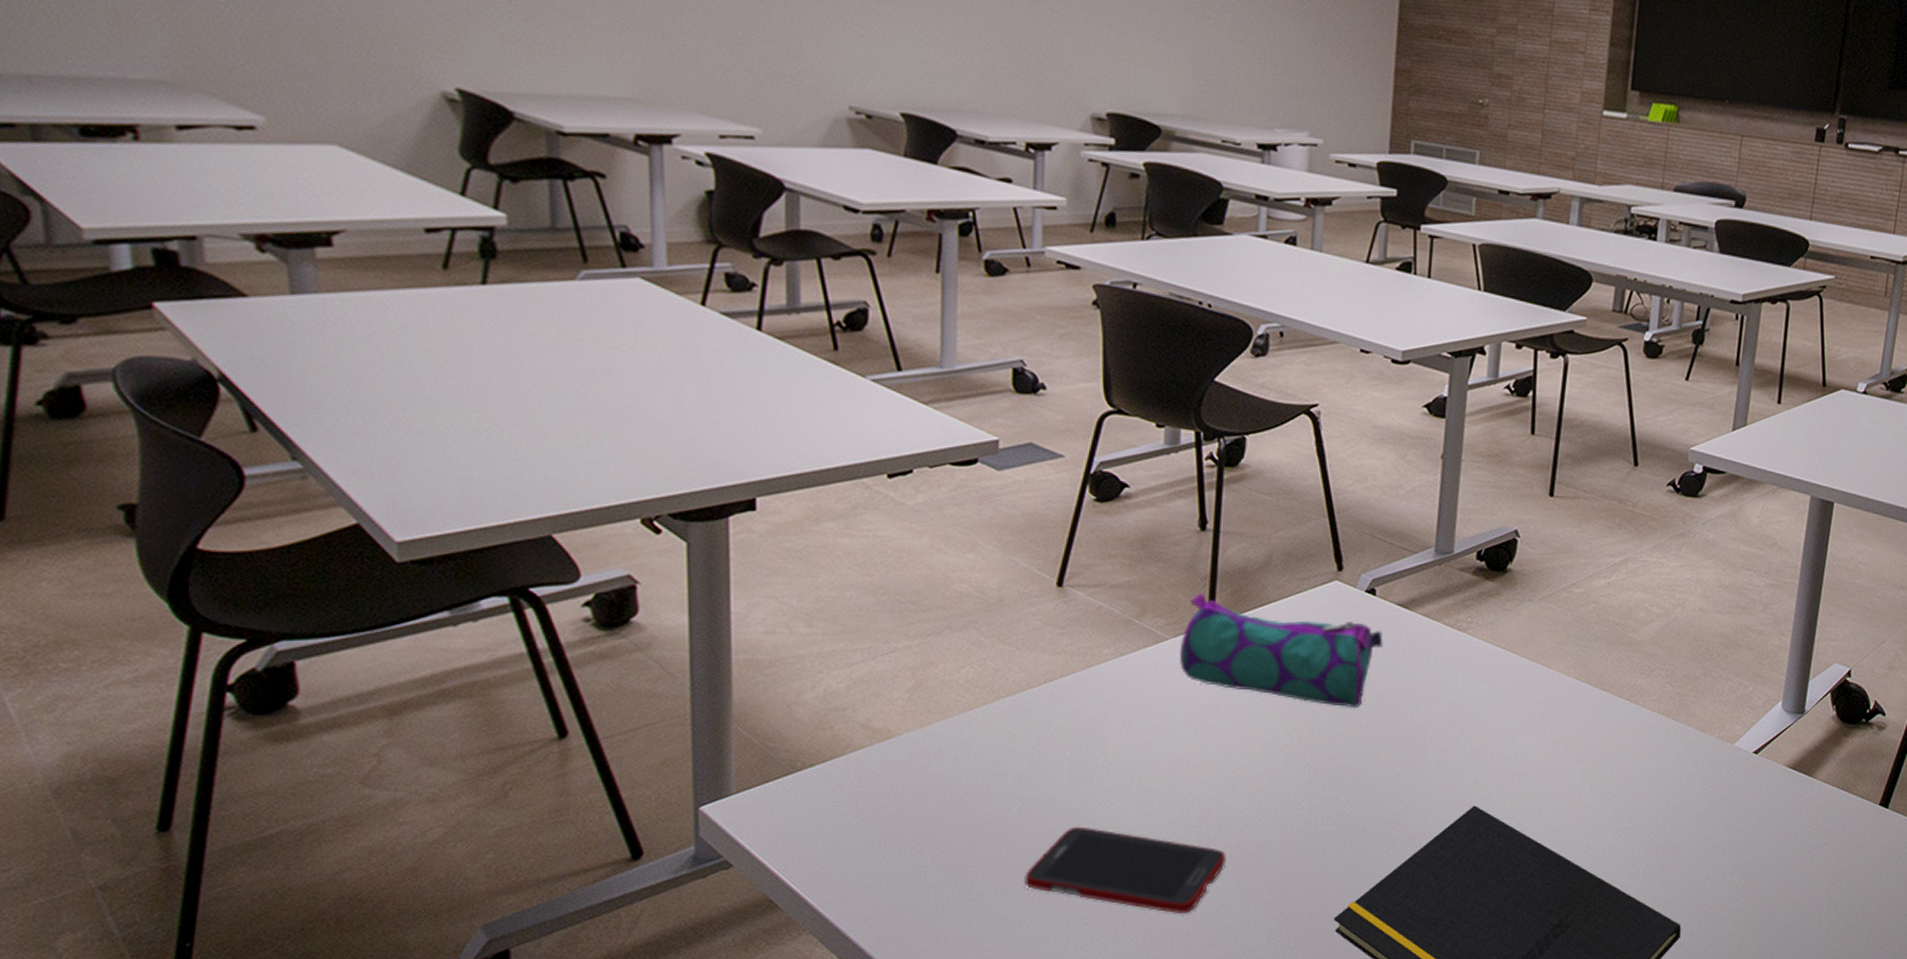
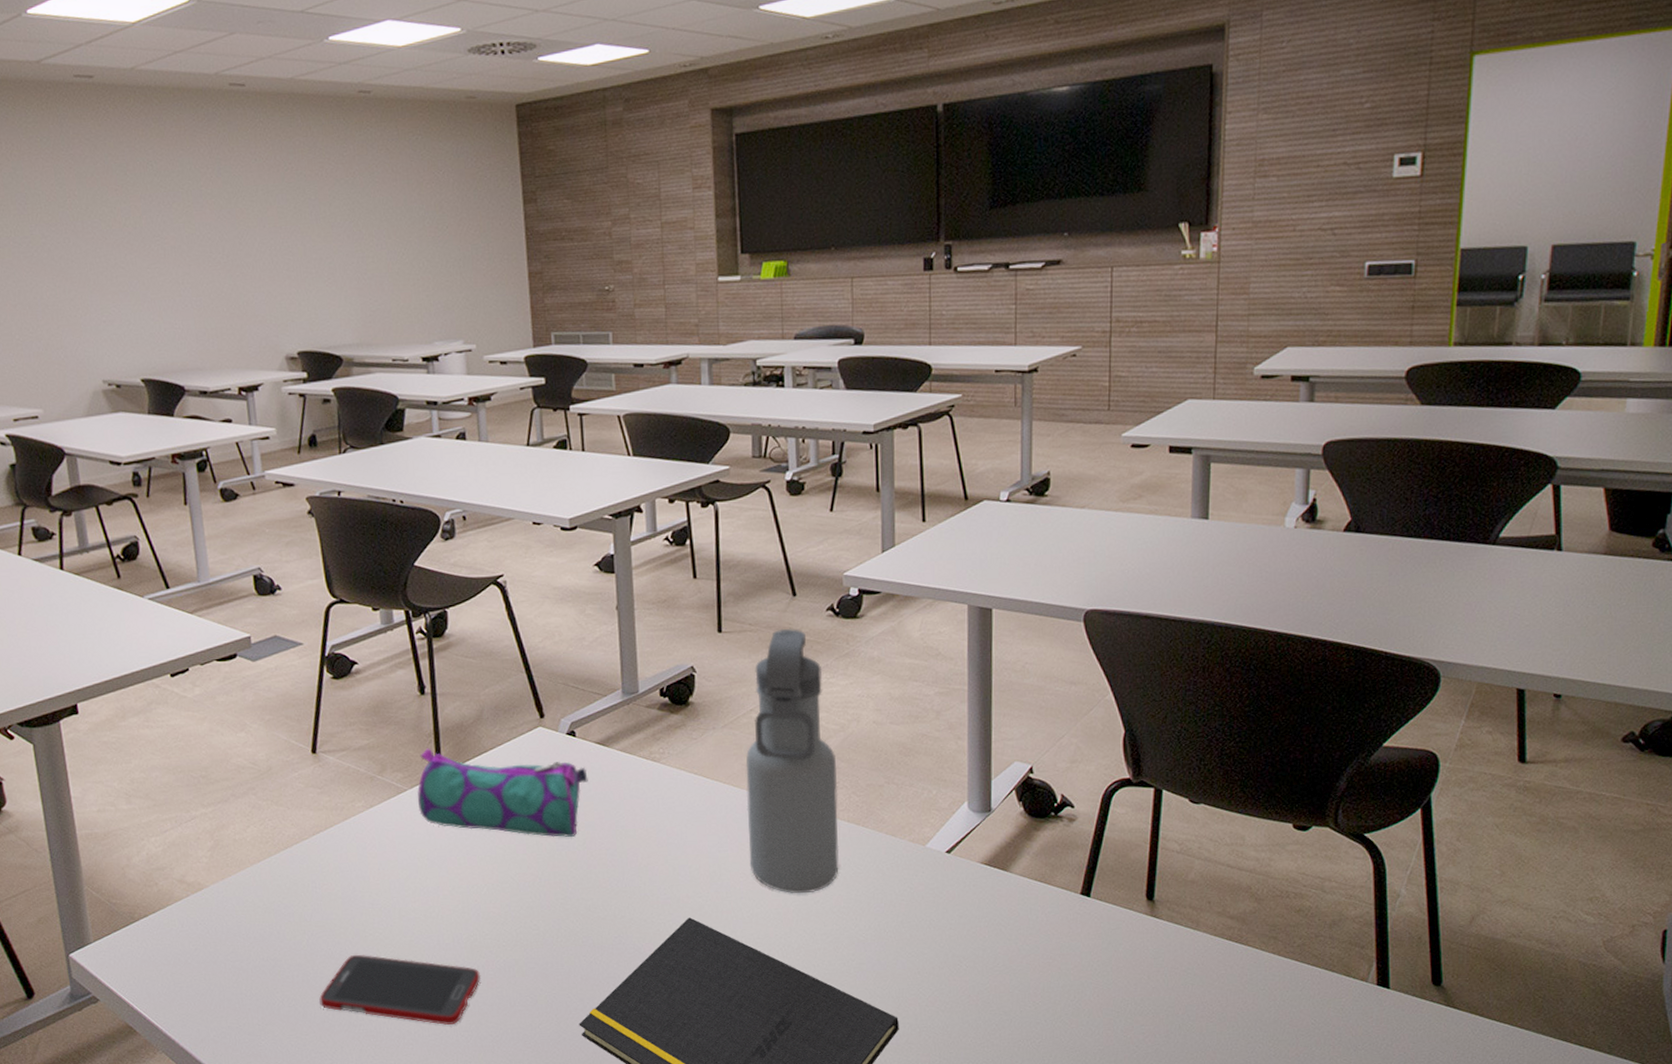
water bottle: none [1548,499,1655,787] -> present [745,628,839,894]

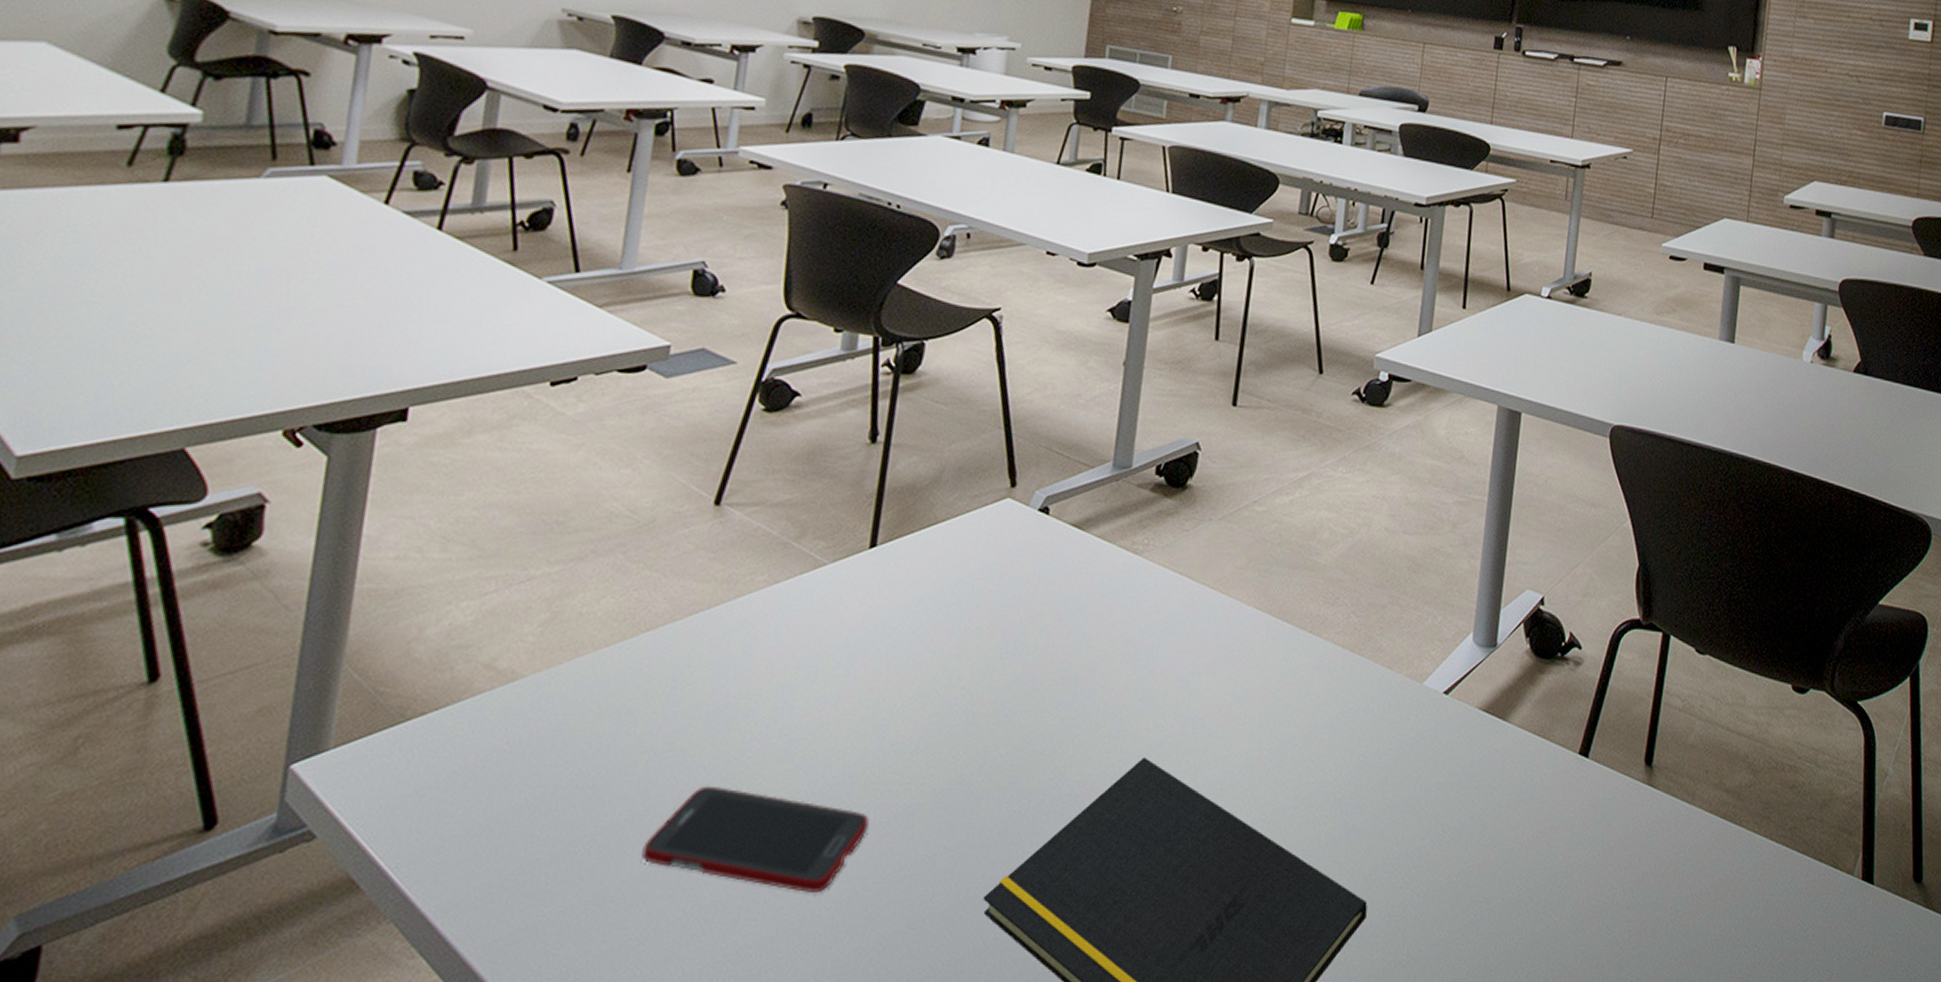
pencil case: present [417,748,588,838] -> none [836,512,1054,642]
water bottle: present [745,628,839,894] -> none [1225,409,1340,735]

